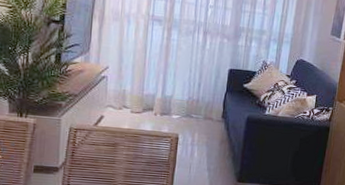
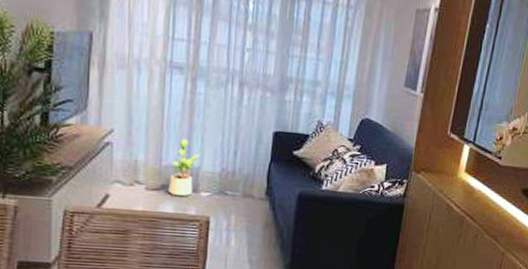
potted plant: none [148,74,172,118] -> present [169,139,200,196]

